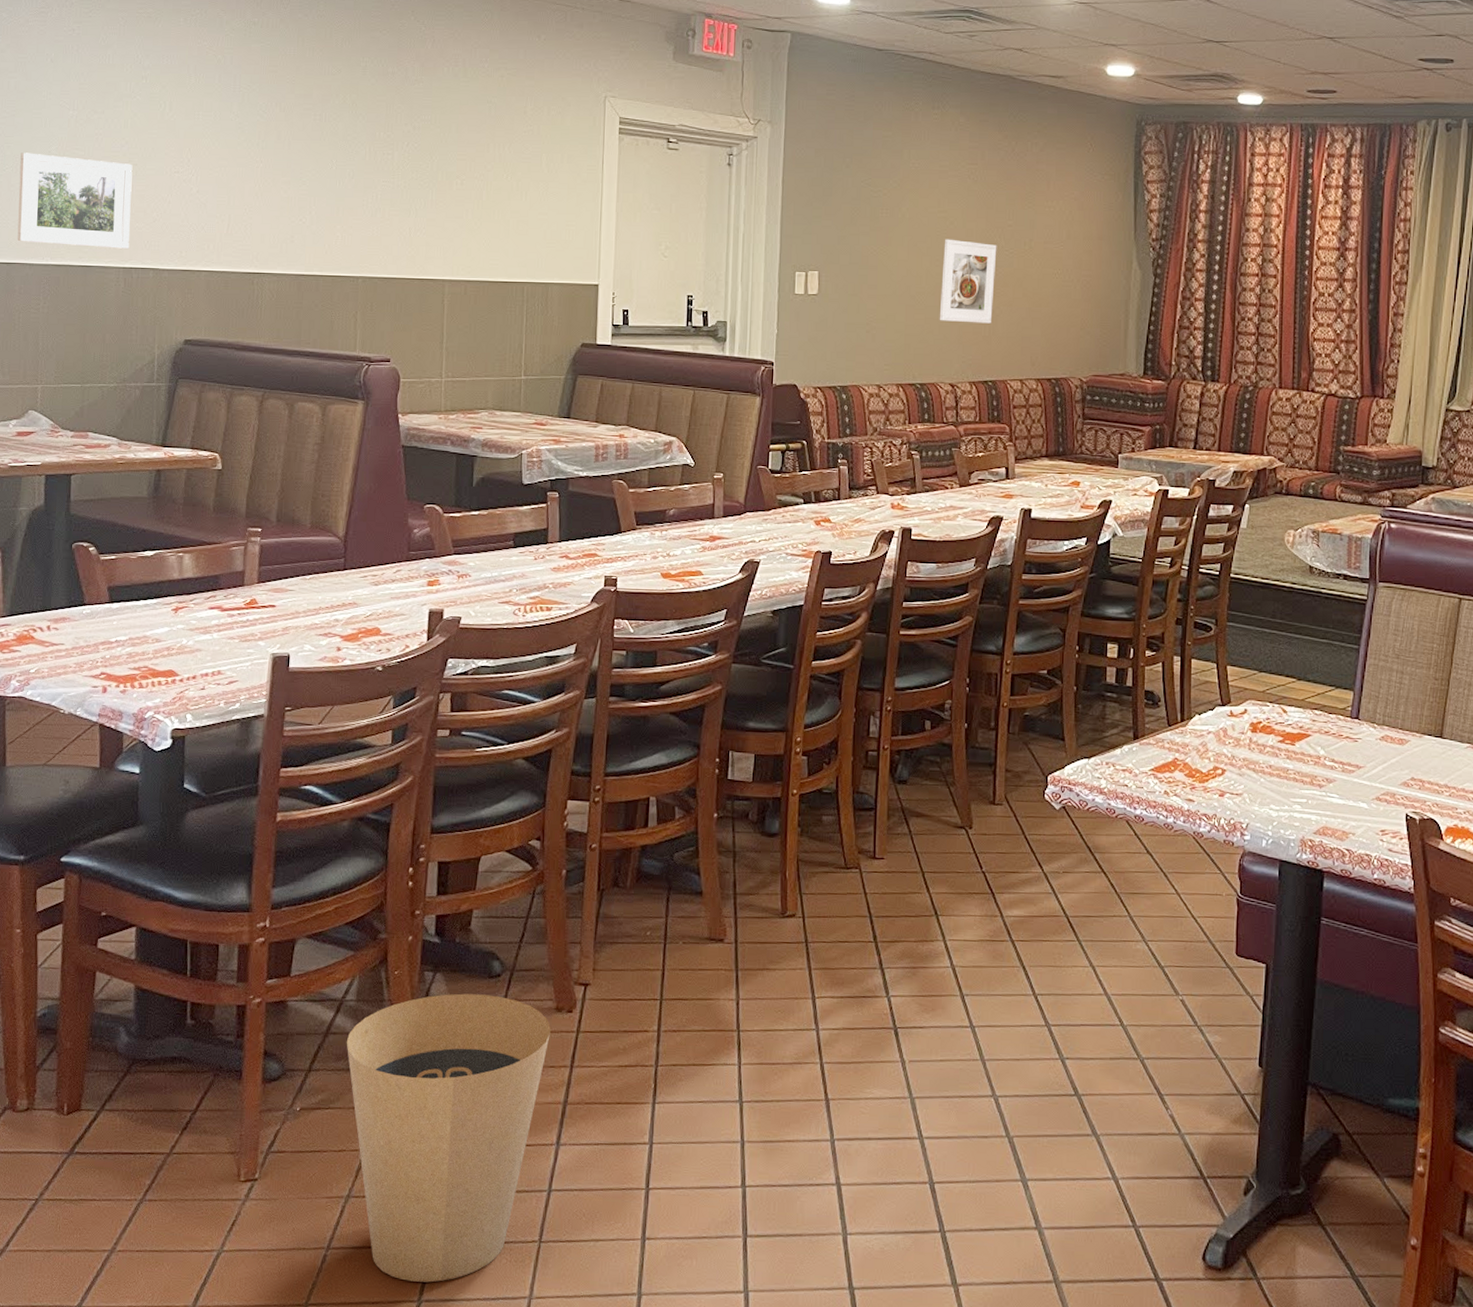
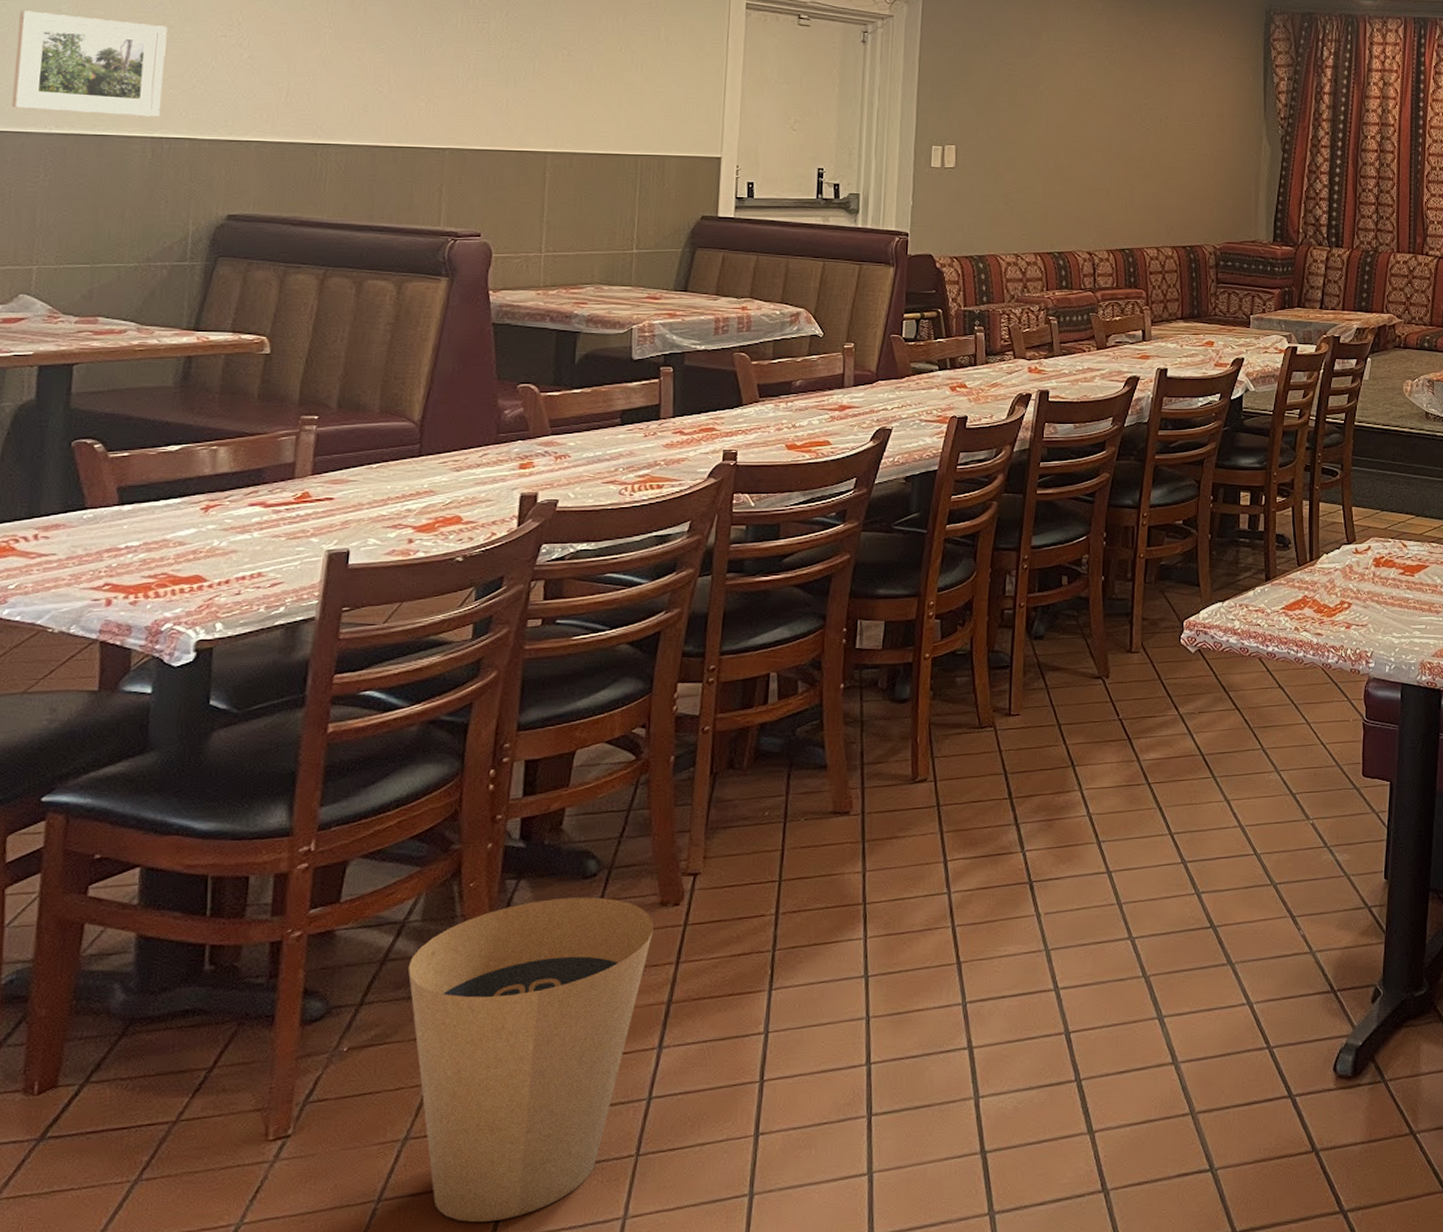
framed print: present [939,239,997,324] -> none [1077,115,1134,195]

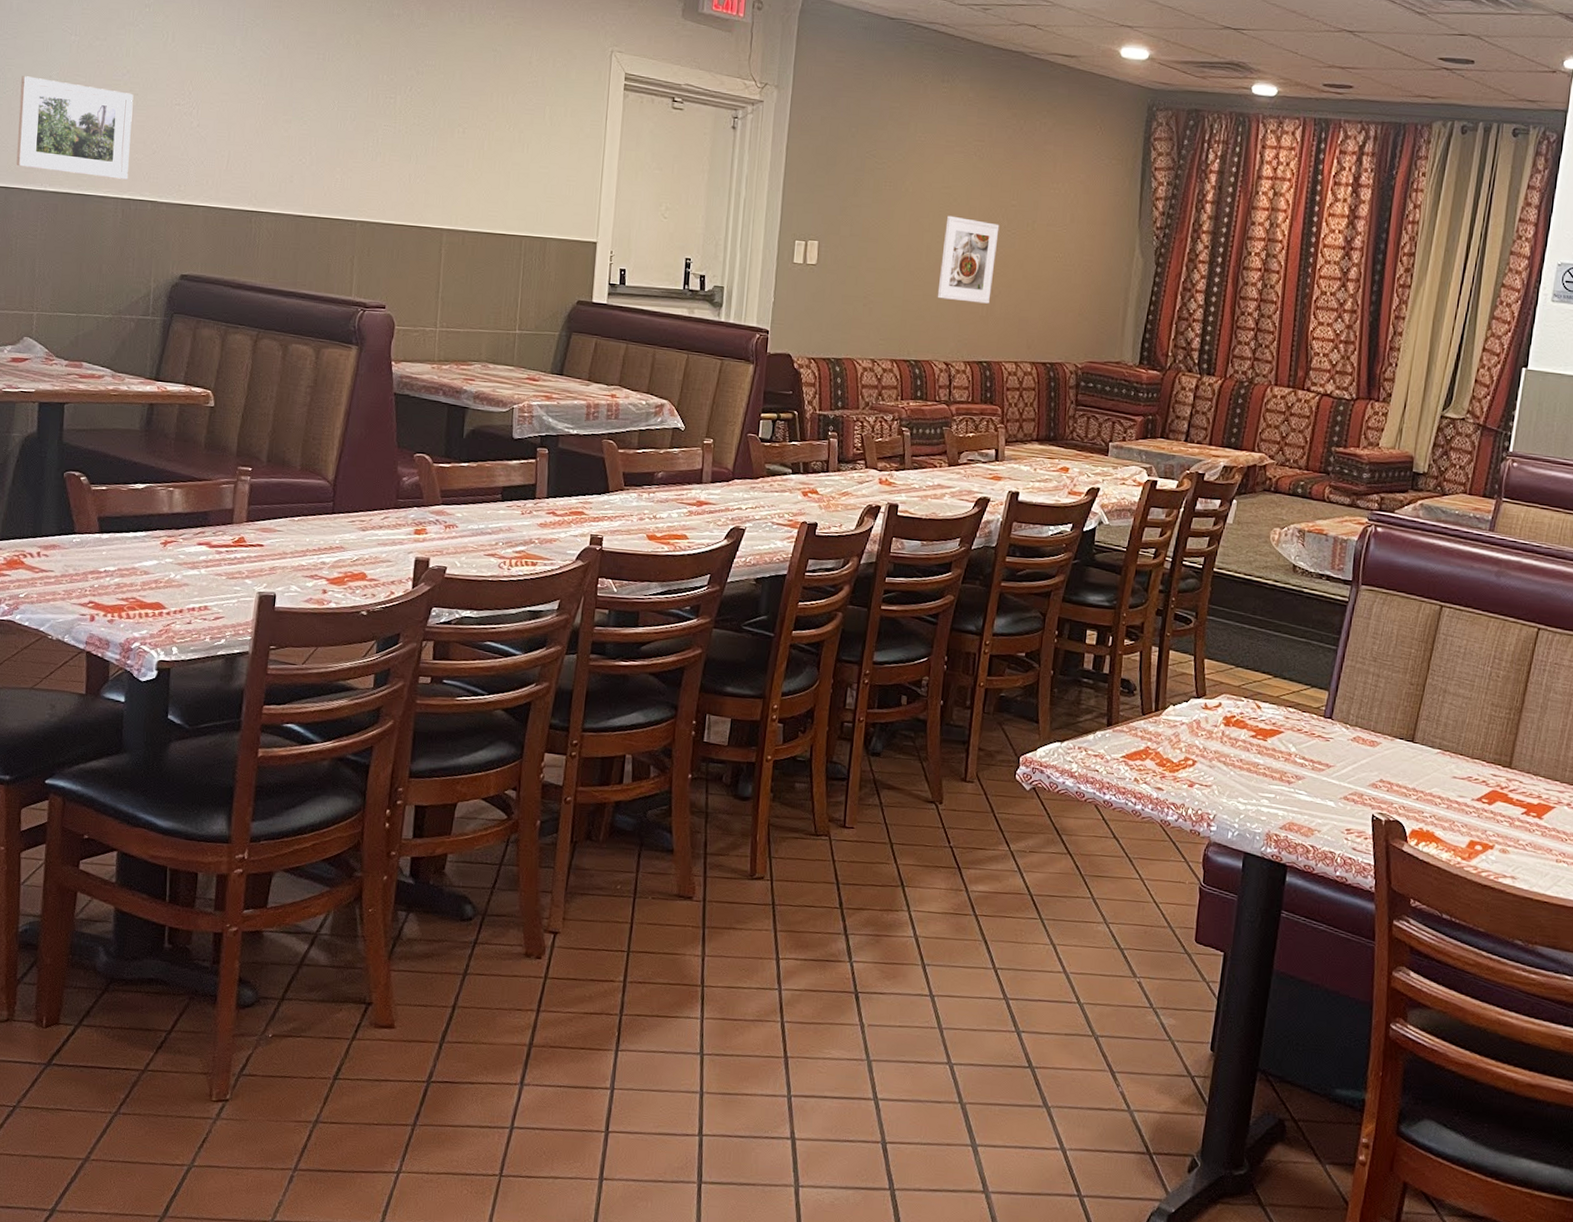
trash can: present [408,897,654,1223] -> none [319,934,519,1208]
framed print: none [1077,115,1134,195] -> present [937,215,1000,304]

